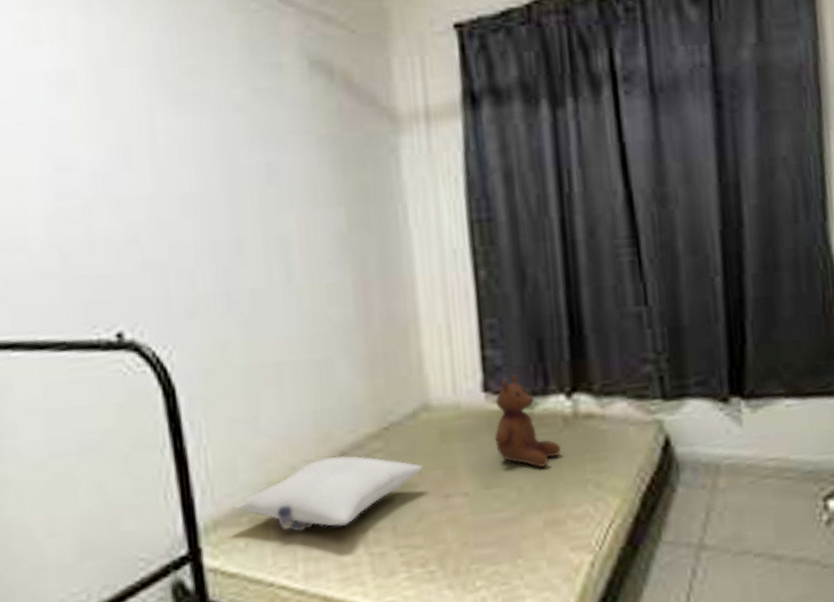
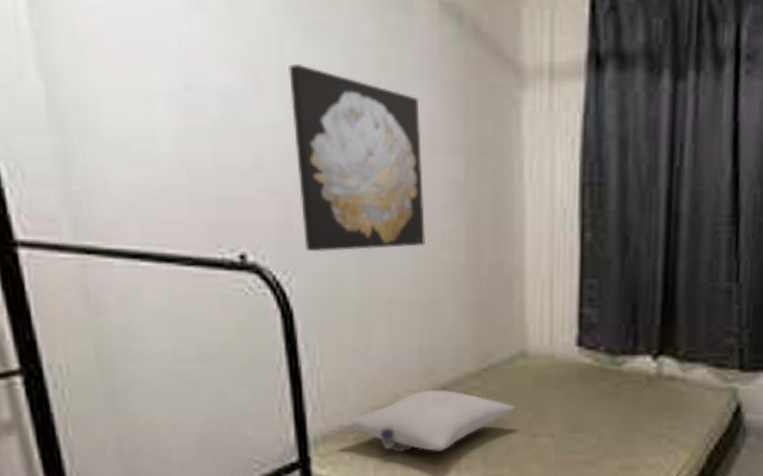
wall art: none [160,134,312,322] -> present [289,63,425,251]
teddy bear: present [494,374,562,468] -> none [582,333,643,419]

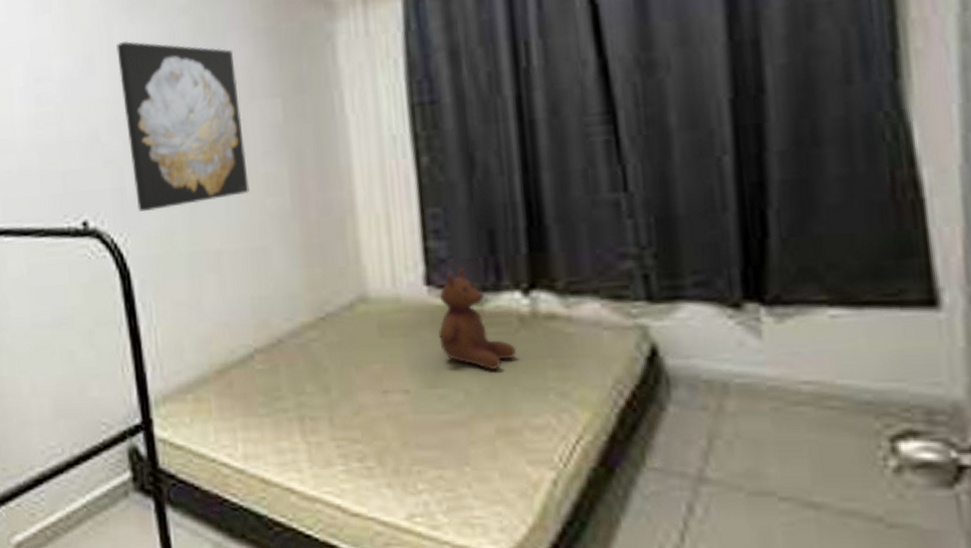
pillow: present [340,389,517,453] -> none [179,343,362,413]
teddy bear: none [582,333,643,419] -> present [437,267,517,370]

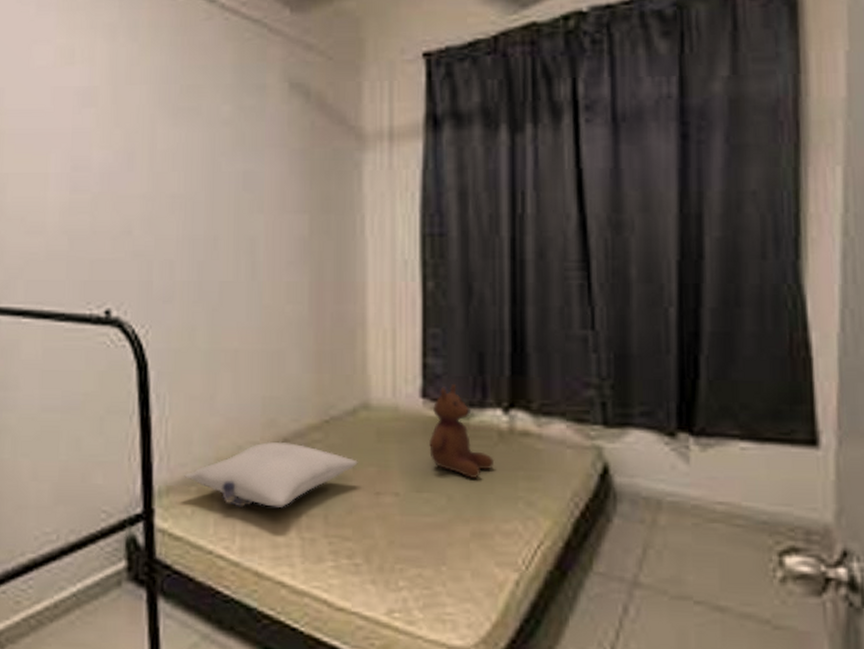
wall art: present [116,40,250,211] -> none [158,142,272,306]
pillow: none [179,343,362,413] -> present [184,441,359,507]

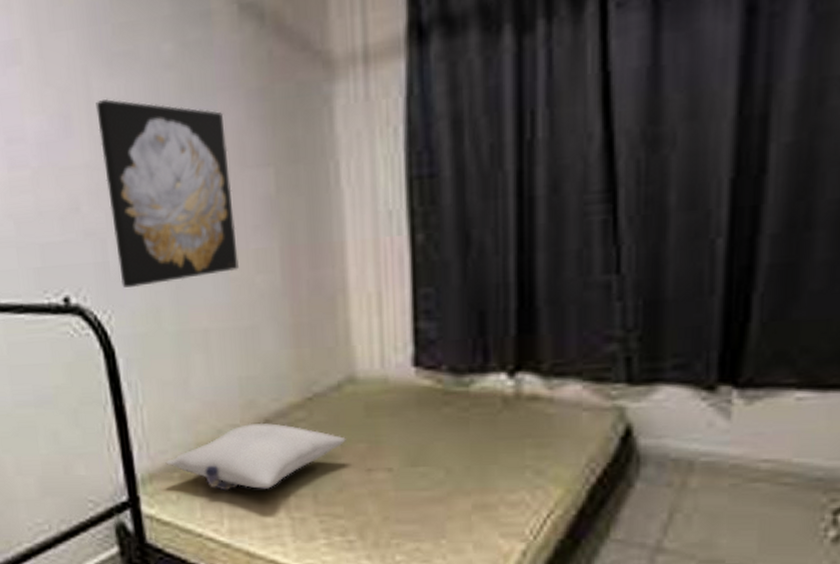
wall art: none [158,142,272,306] -> present [96,98,239,288]
teddy bear: present [428,384,495,478] -> none [422,349,499,449]

